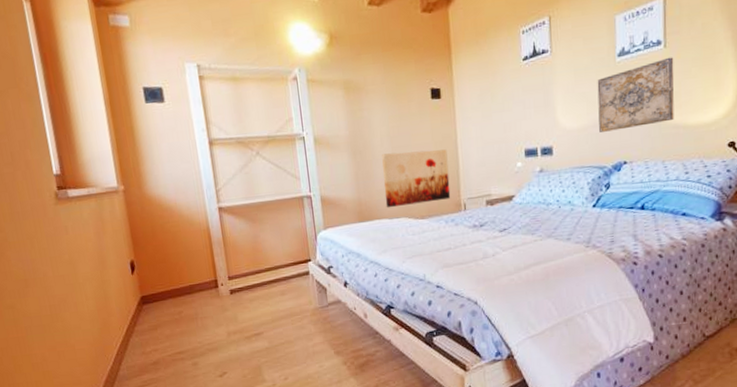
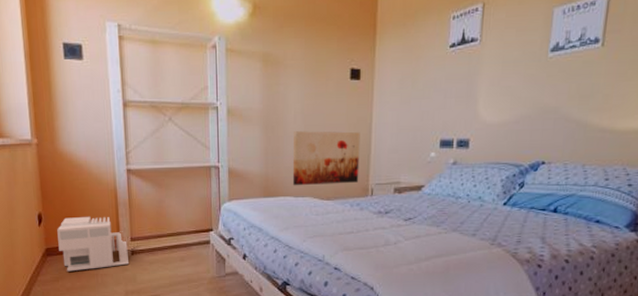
architectural model: none [151,258,229,318] -> present [57,216,130,272]
wall art: present [597,57,674,133] -> none [520,57,610,130]

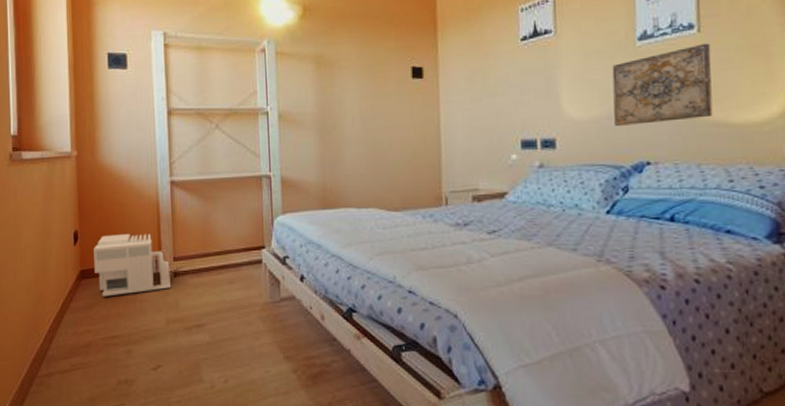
wall art: present [292,131,360,186] -> none [352,134,430,196]
wall art: none [520,57,610,130] -> present [612,43,713,127]

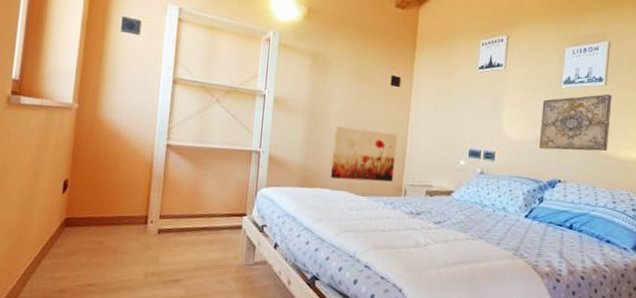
architectural model: present [94,233,172,297] -> none [80,187,156,246]
wall art: none [352,134,430,196] -> present [330,126,397,182]

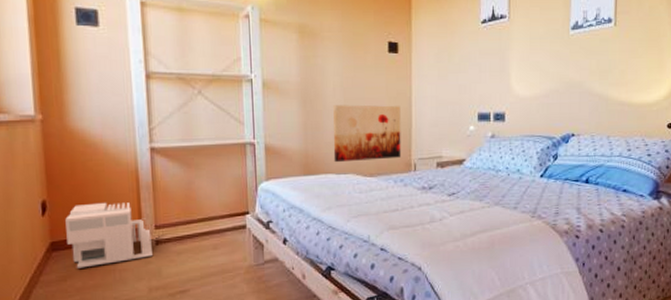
architectural model: none [80,187,156,246] -> present [65,202,154,269]
wall art: present [539,94,612,152] -> none [551,35,623,104]

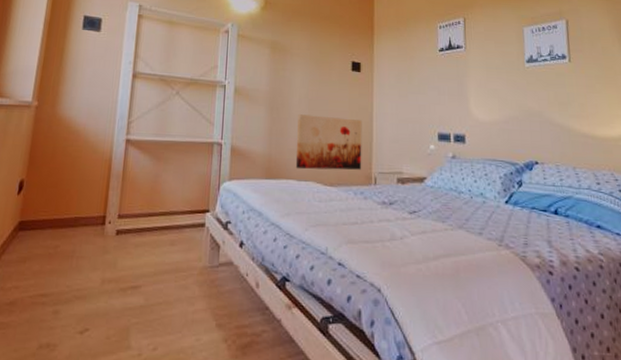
architectural model: present [65,202,154,269] -> none [34,186,114,251]

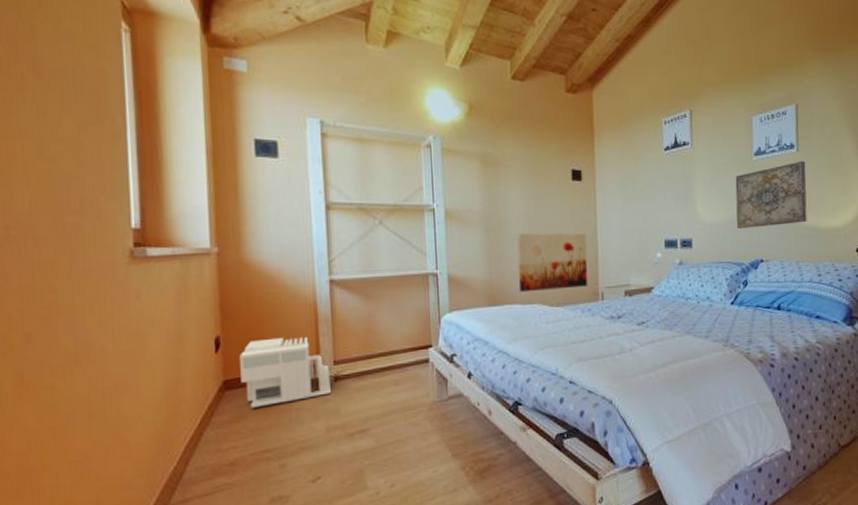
architectural model: none [34,186,114,251] -> present [240,337,332,408]
wall art: none [508,71,583,130] -> present [735,161,807,230]

